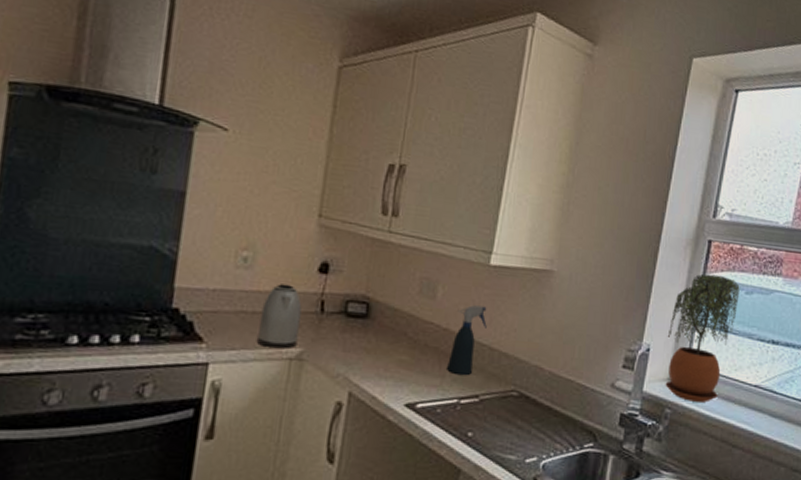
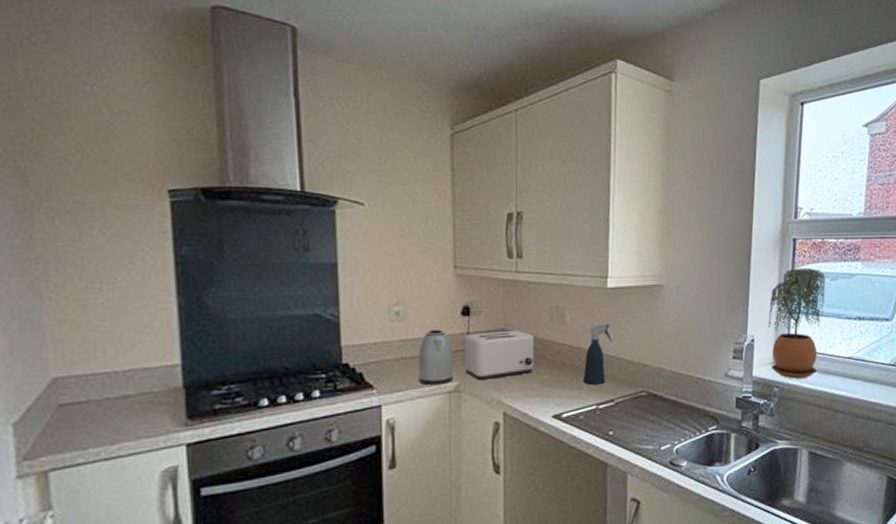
toaster: none [312,294,398,351] -> present [463,330,535,380]

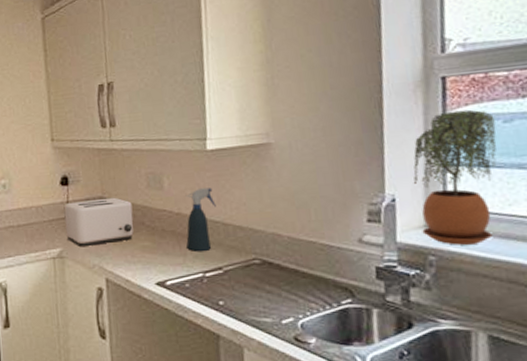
kettle: present [418,329,453,386] -> none [24,199,57,252]

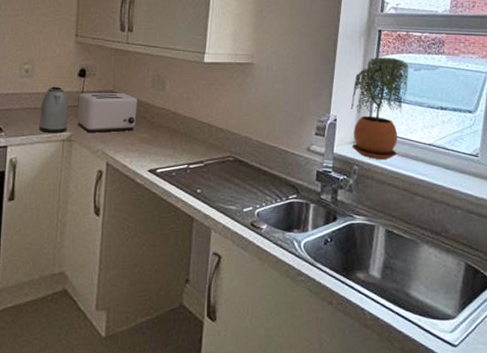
kettle: none [24,199,57,252] -> present [38,87,69,134]
spray bottle: present [185,188,216,252] -> none [178,93,205,147]

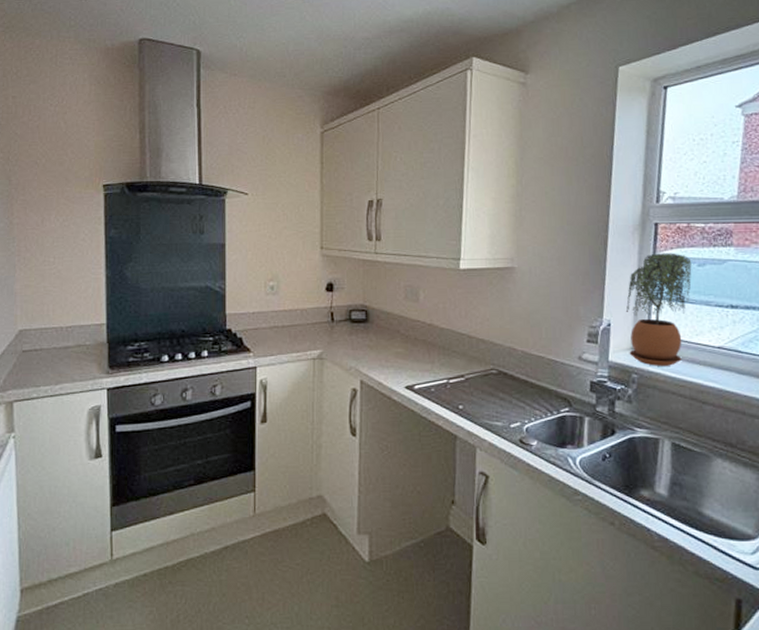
kettle: present [38,87,69,134] -> none [287,303,317,352]
toaster: present [77,92,137,133] -> none [327,306,390,349]

